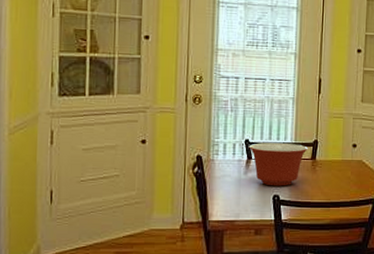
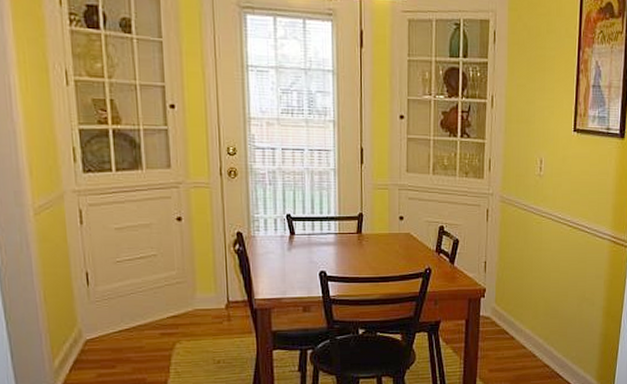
mixing bowl: present [249,143,308,186] -> none [291,217,353,262]

